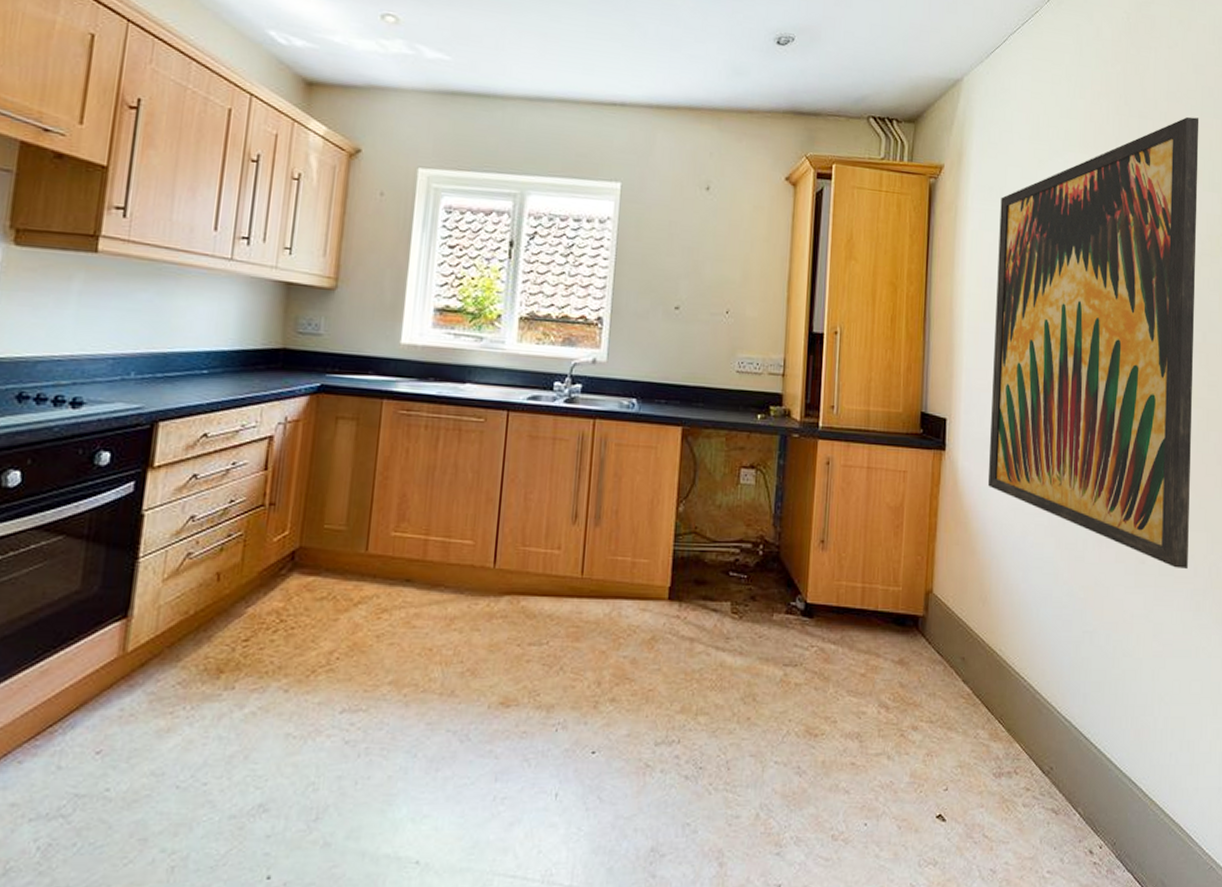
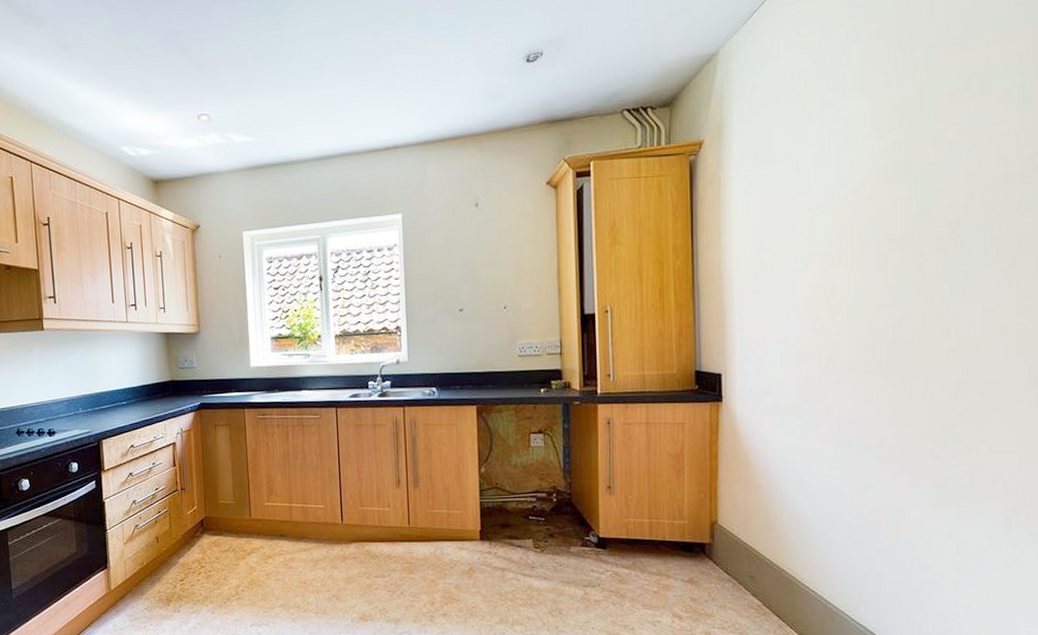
wall art: present [988,116,1200,569] -> none [767,31,1005,489]

